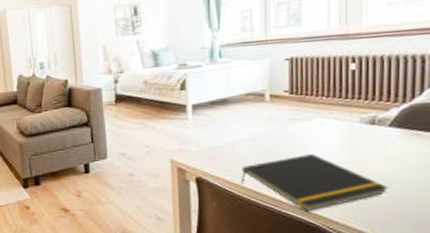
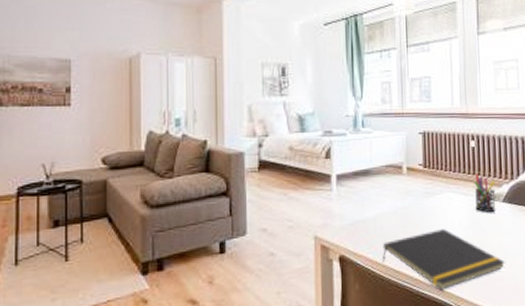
pen holder: none [352,98,380,138] -> present [474,174,496,213]

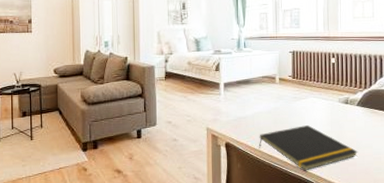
pen holder: present [474,174,496,213] -> none [333,84,351,114]

